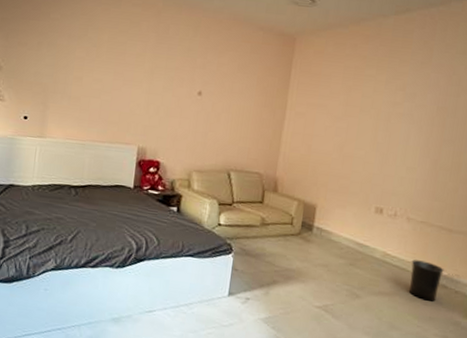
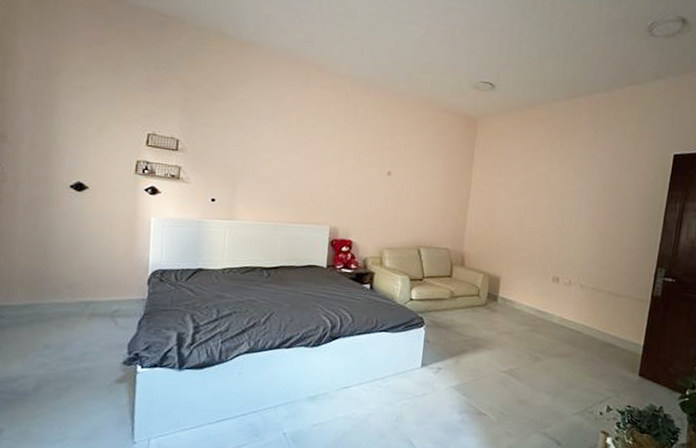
waste bin: present [408,259,444,302] -> none [583,323,613,360]

